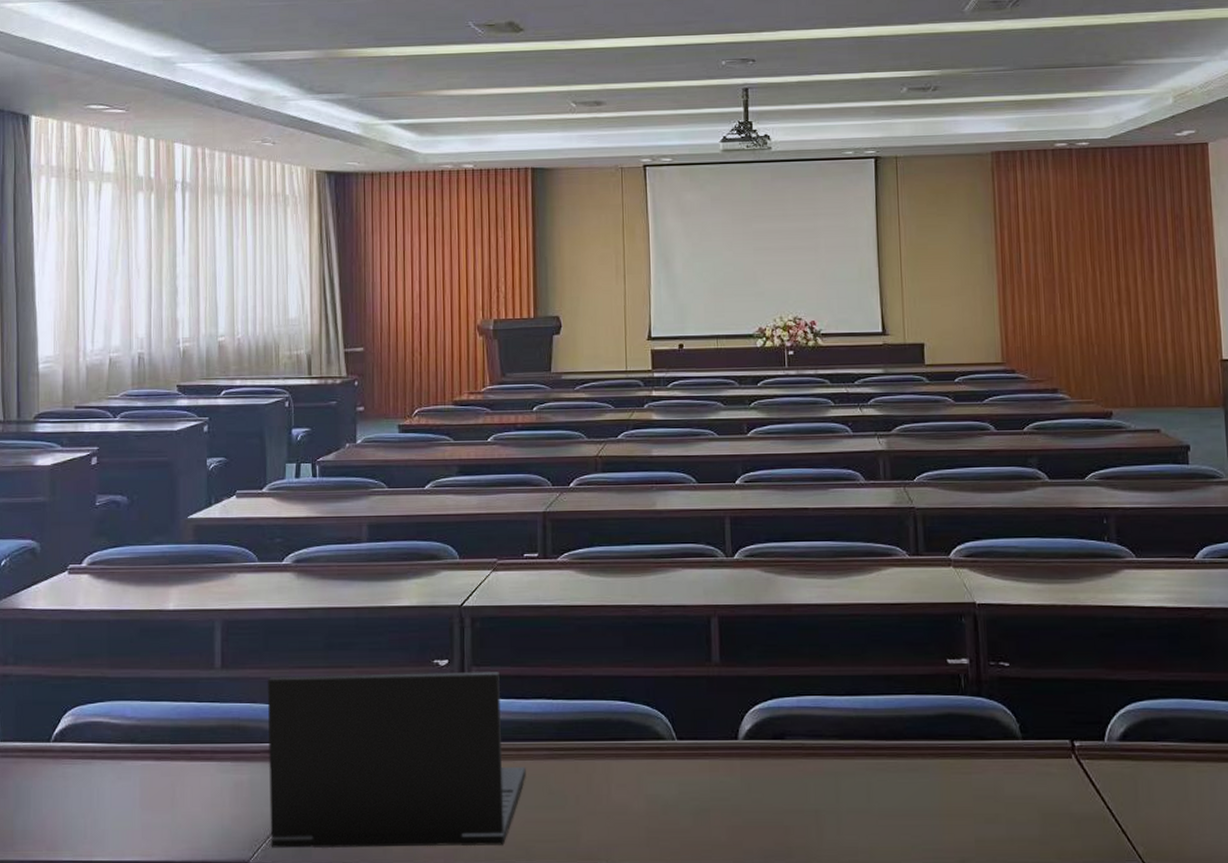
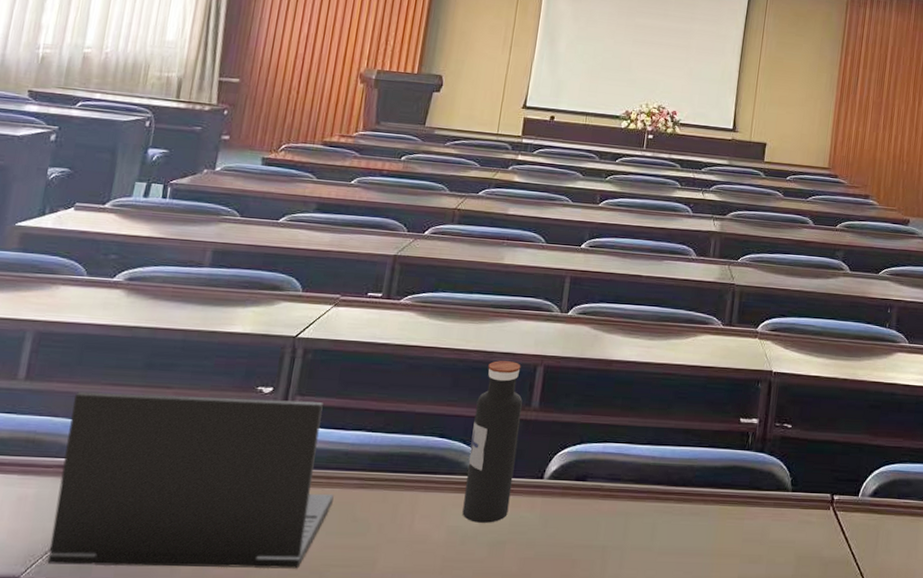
water bottle: none [654,614,707,790] -> present [462,360,523,523]

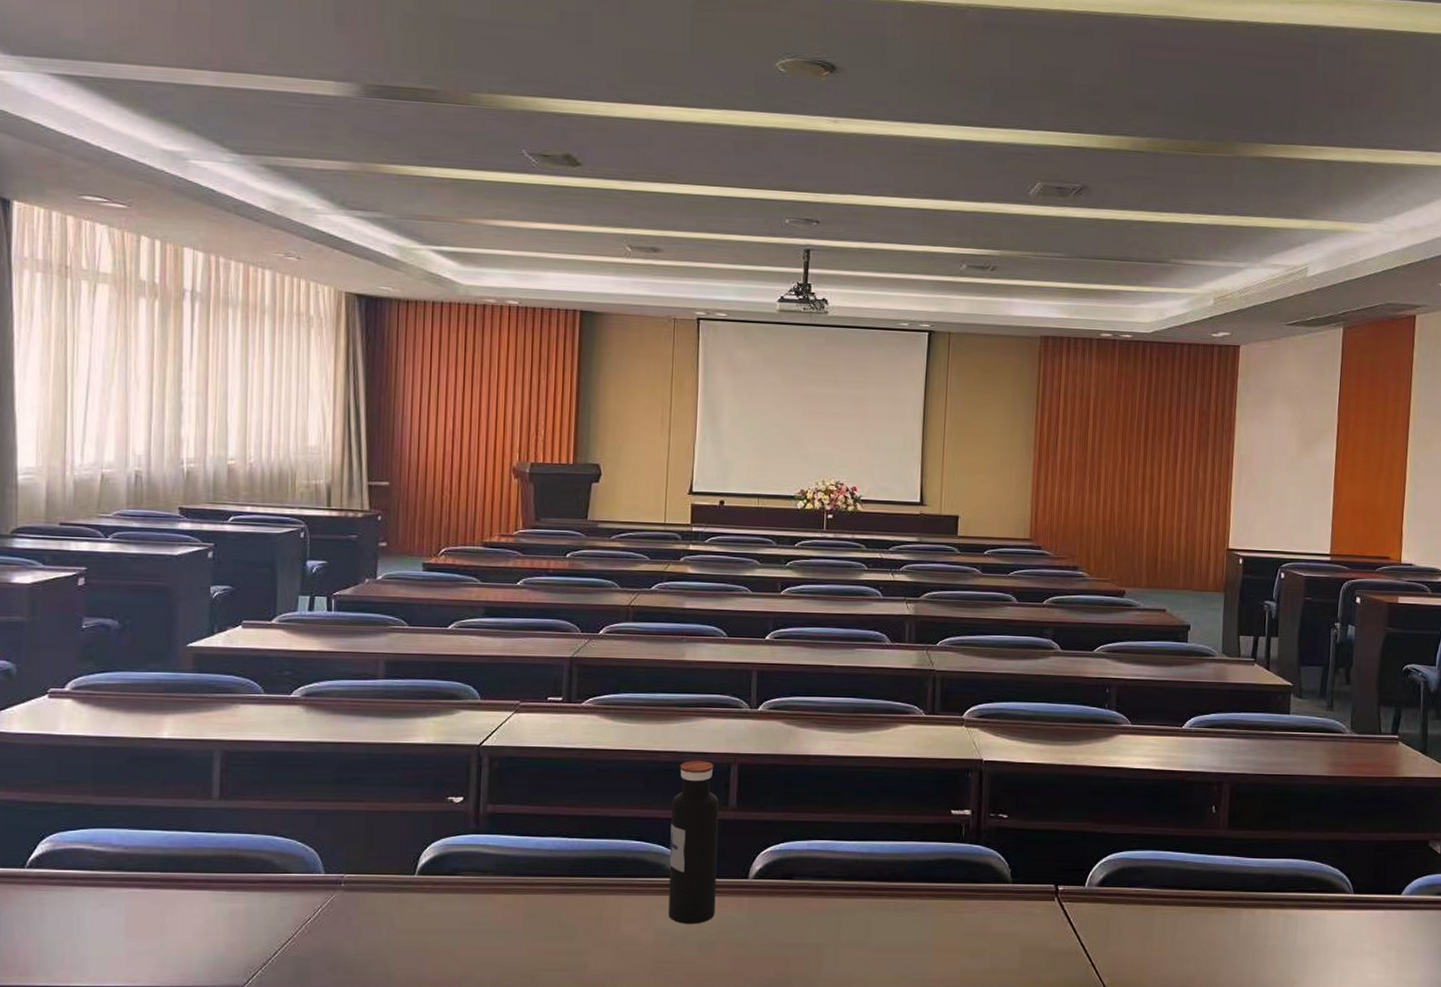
laptop: present [47,392,334,569] -> none [266,808,537,975]

